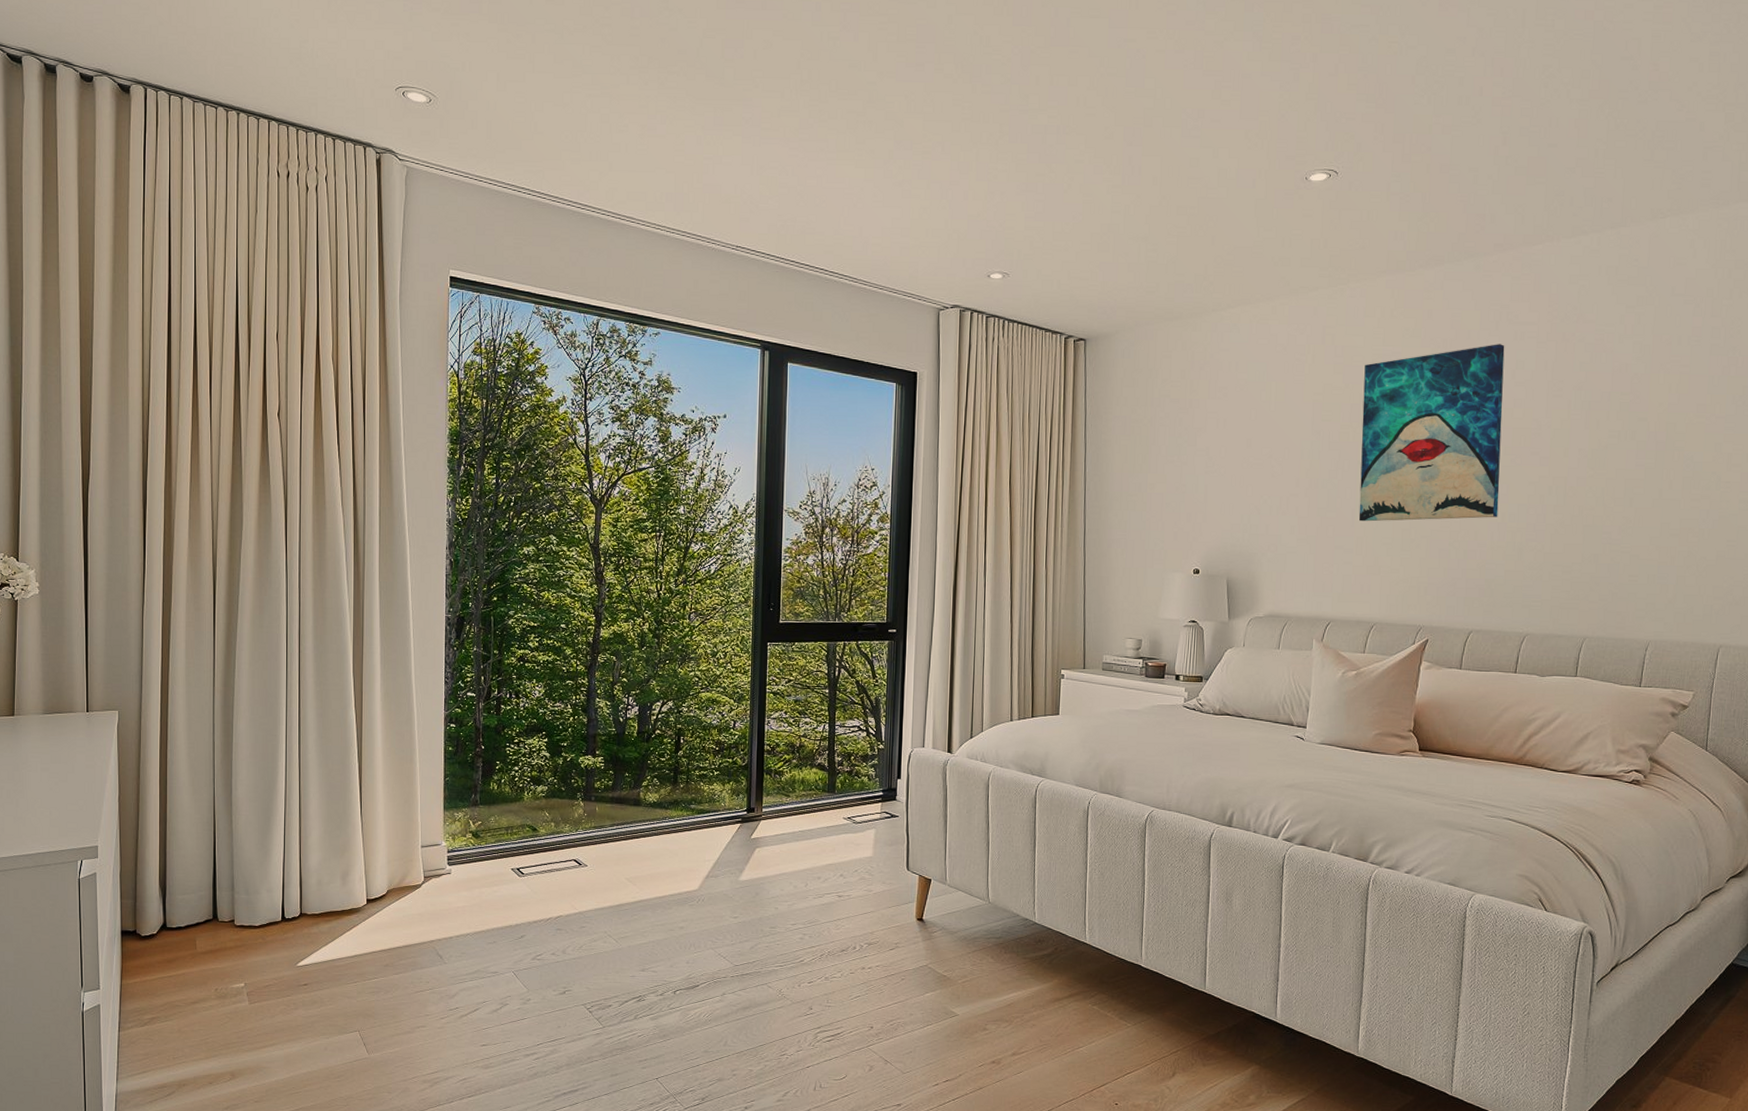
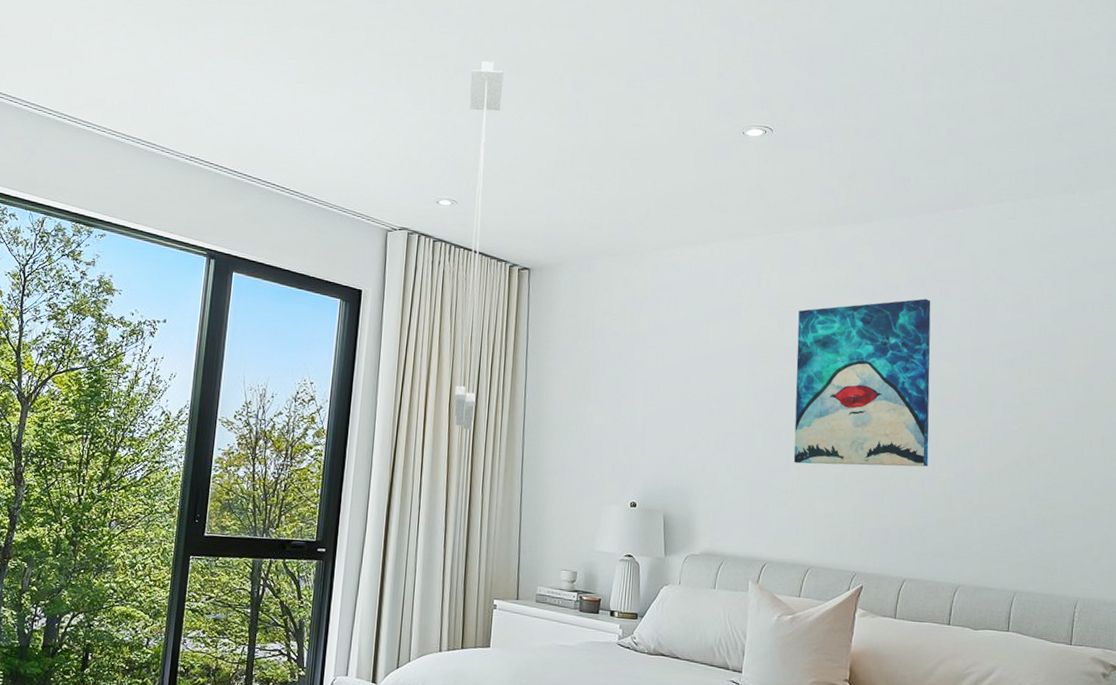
pendant light: none [1013,121,1052,507] -> present [453,61,504,430]

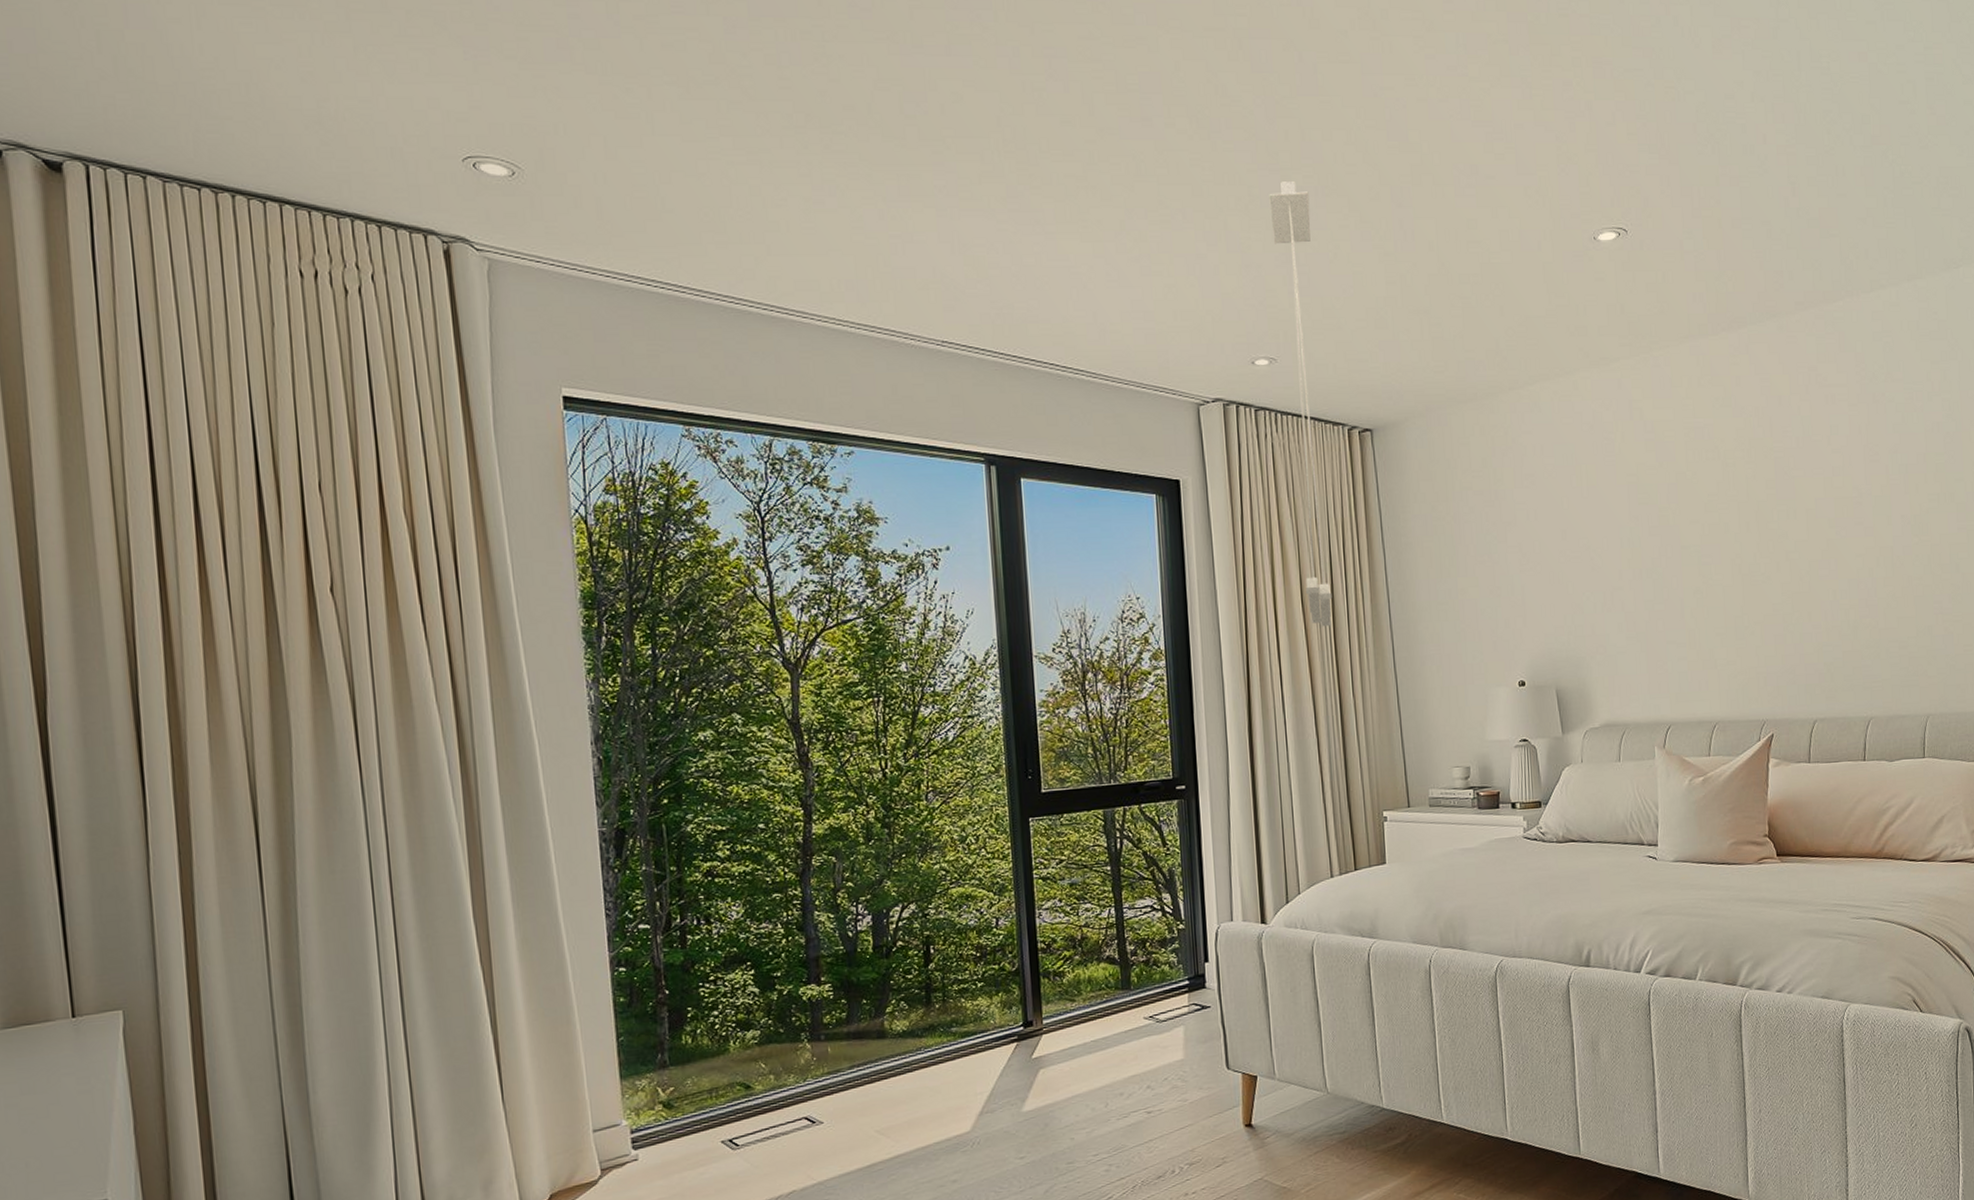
wall art: present [793,298,931,467] -> none [1677,409,1830,612]

